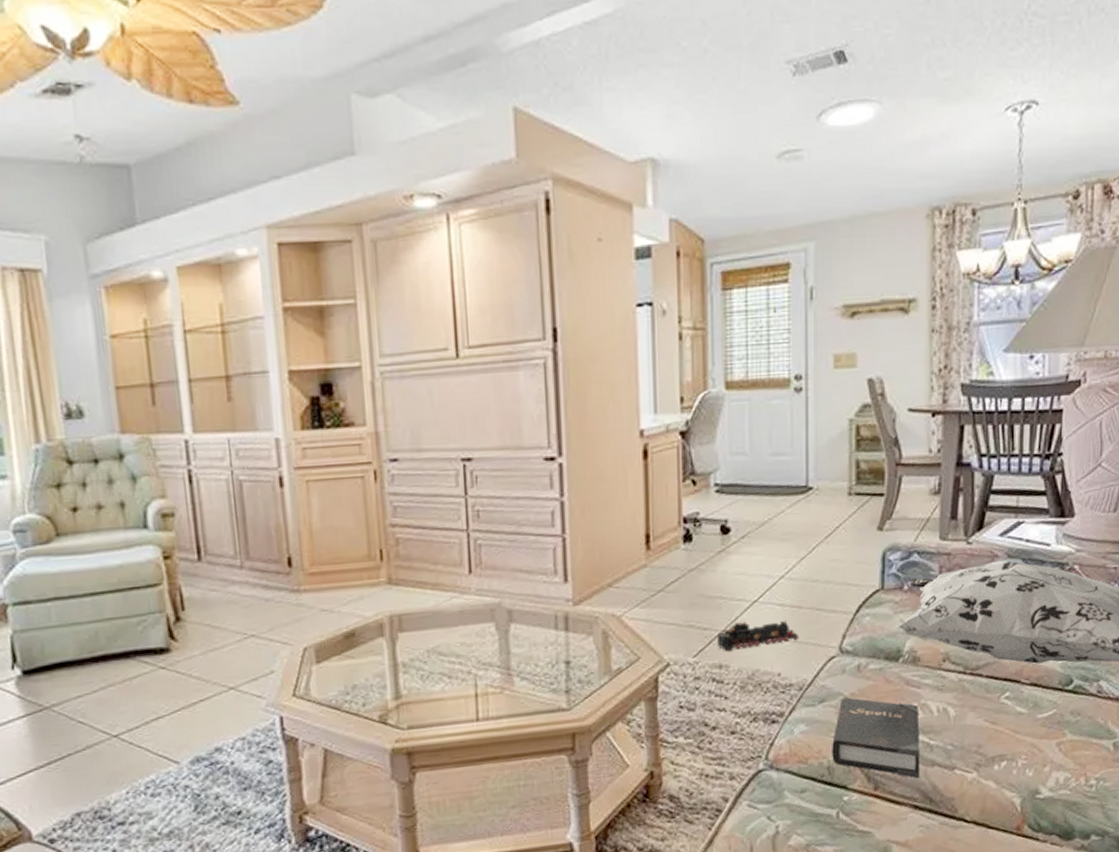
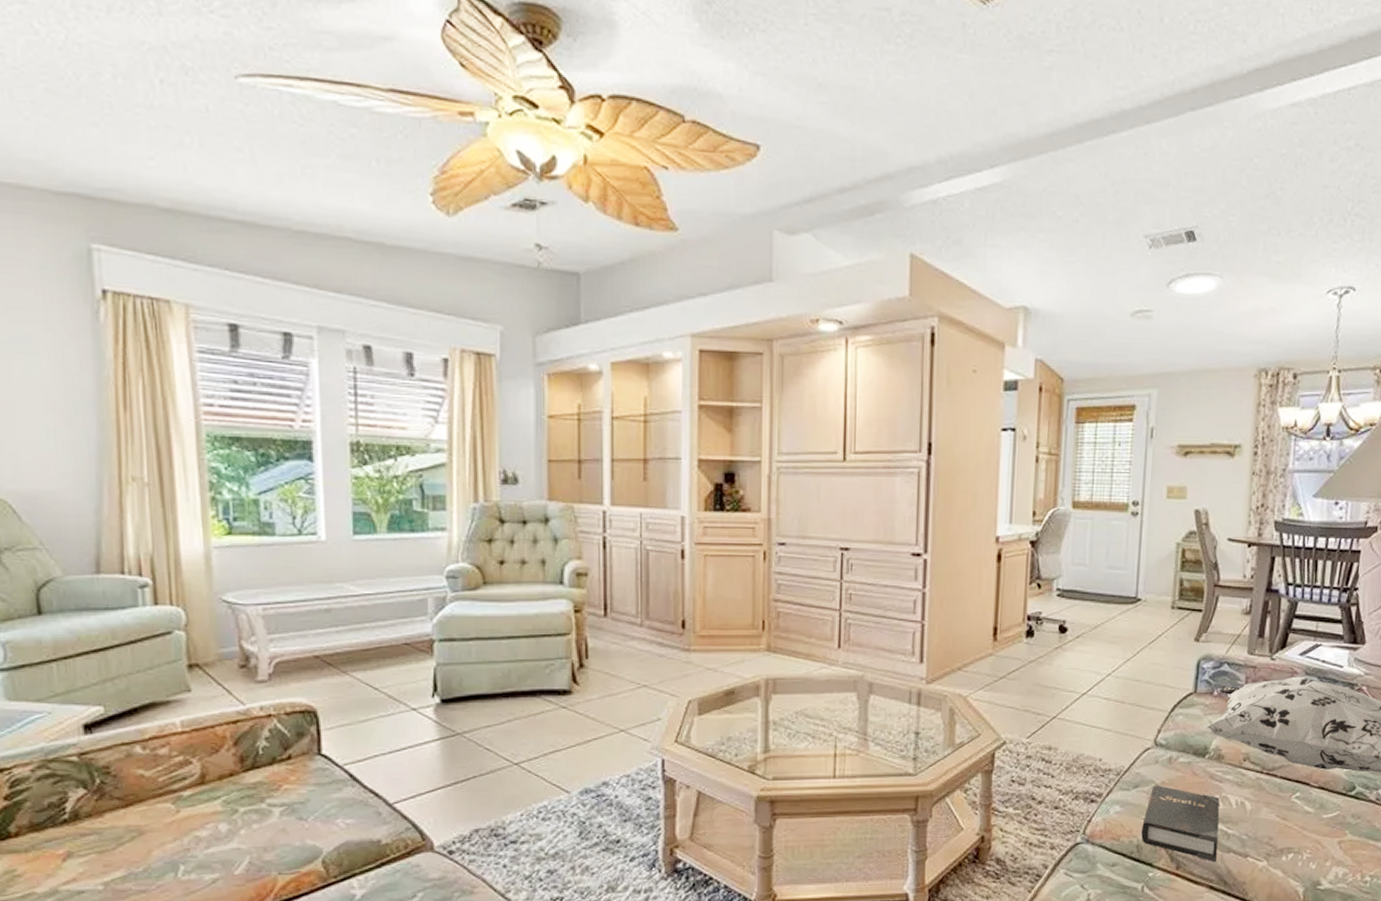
toy train: present [716,621,800,651] -> none [1048,711,1121,735]

